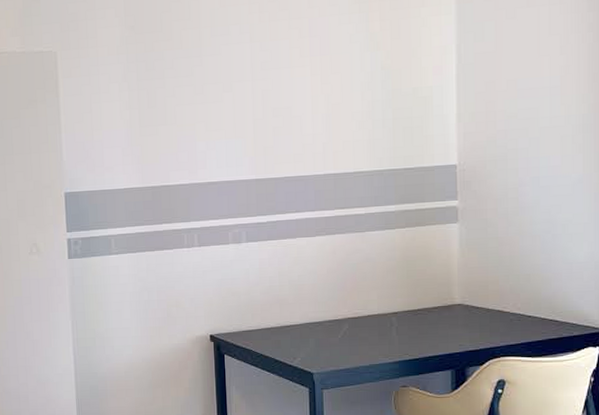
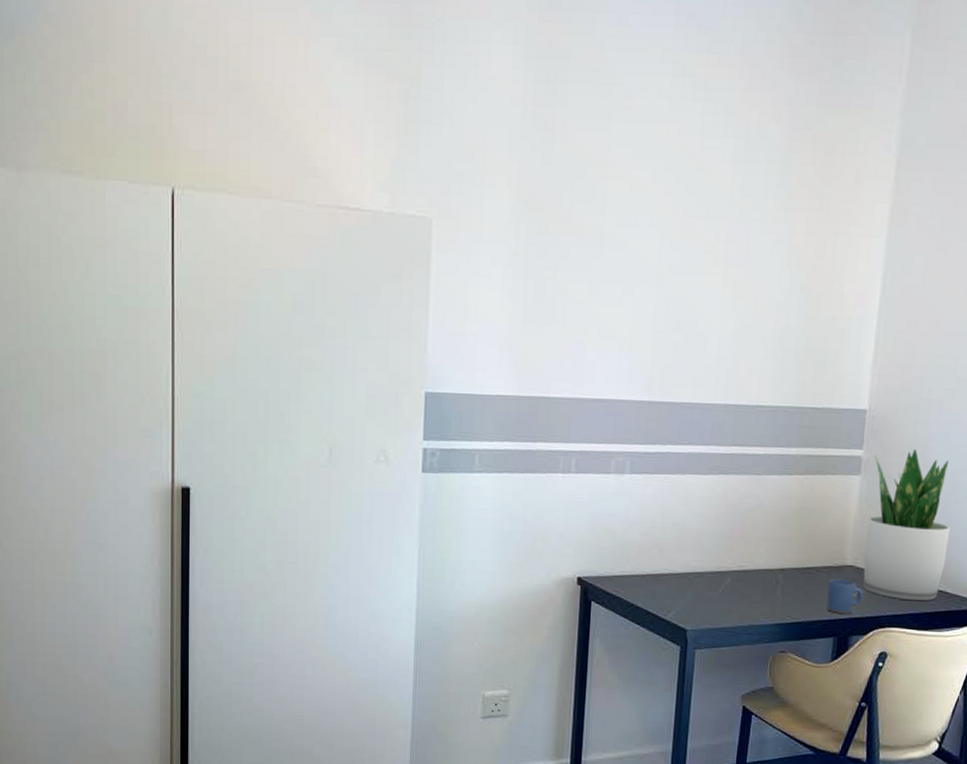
mug: none [440,316,475,349] -> present [826,578,864,615]
planter: none [469,194,552,331] -> present [863,448,950,602]

